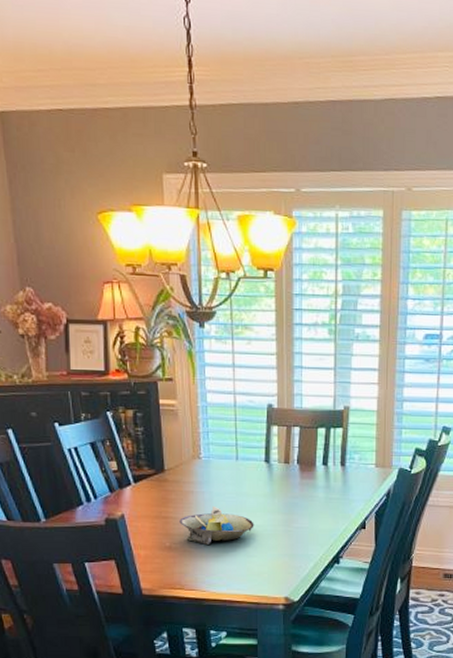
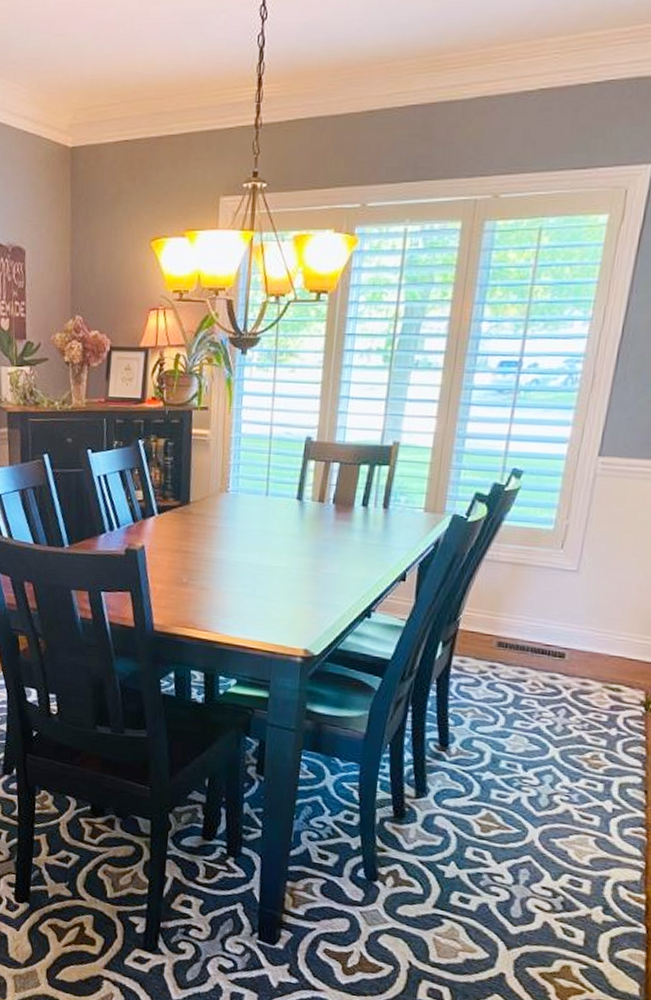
decorative bowl: present [179,506,254,545] -> none [199,543,279,584]

